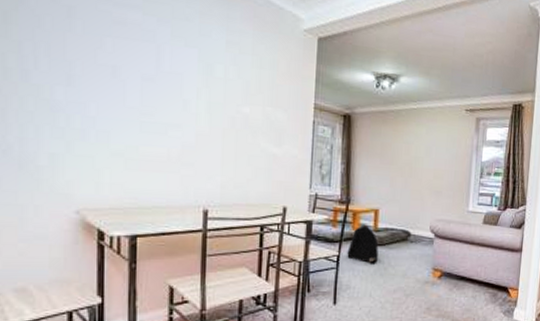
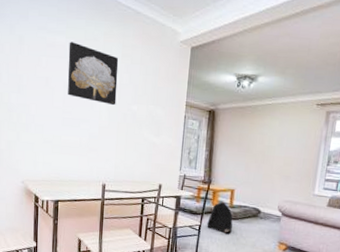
wall art: none [146,20,222,107] -> present [67,42,119,106]

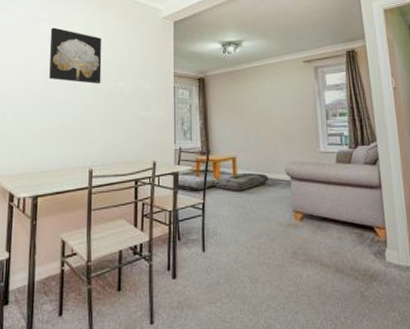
backpack: present [207,201,233,234] -> none [211,172,240,209]

